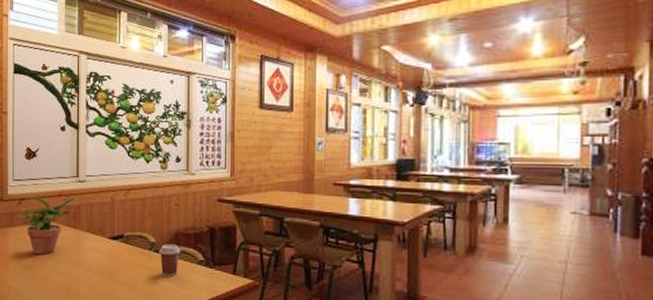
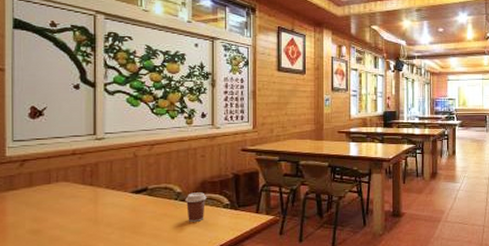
potted plant: present [18,196,77,255] -> none [19,155,95,216]

